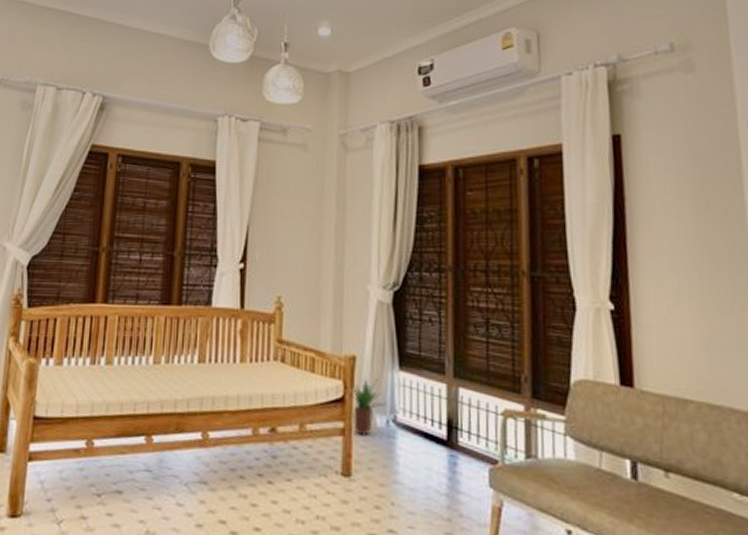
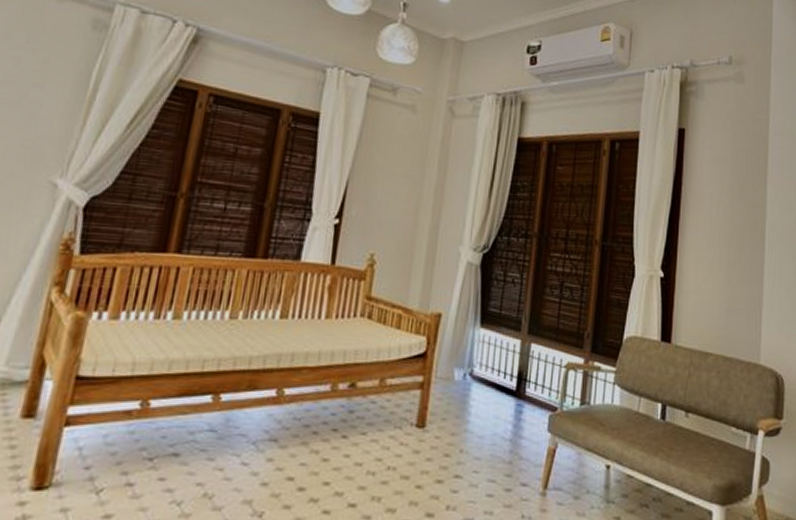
potted plant: present [351,379,389,436] -> none [432,335,468,389]

